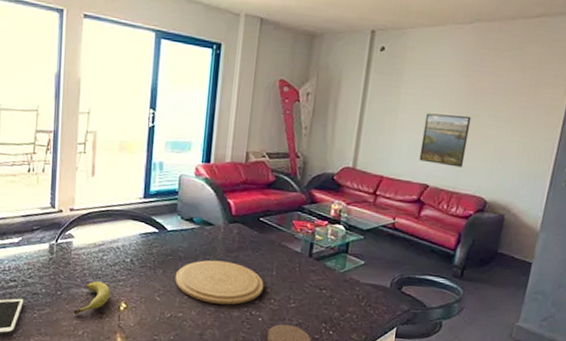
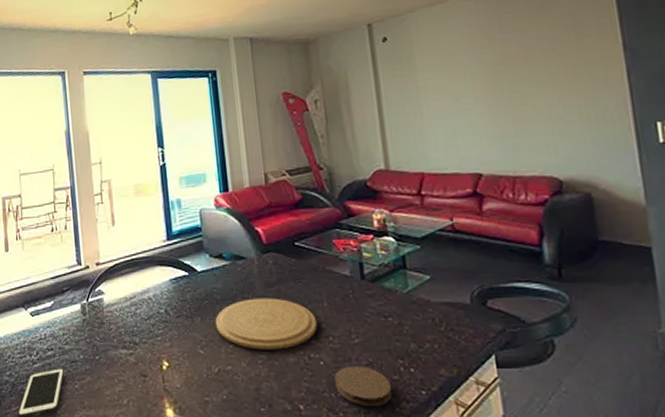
fruit: present [73,281,110,314] -> none [114,339,150,380]
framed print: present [419,113,472,168] -> none [454,88,518,149]

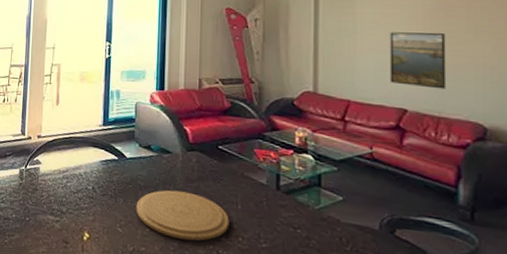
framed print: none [454,88,518,149] -> present [389,32,447,89]

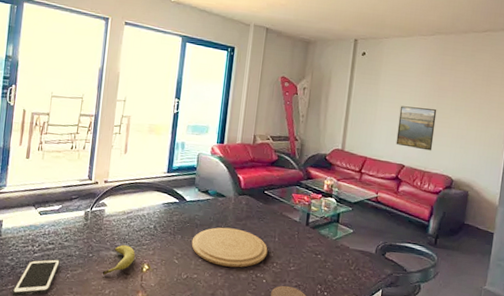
fruit: none [40,208,74,242] -> present [102,245,135,275]

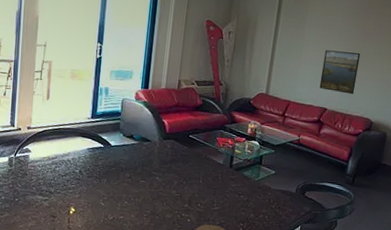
fruit: present [102,245,135,275] -> none [29,189,61,218]
plate: present [191,227,268,268] -> none [117,170,193,209]

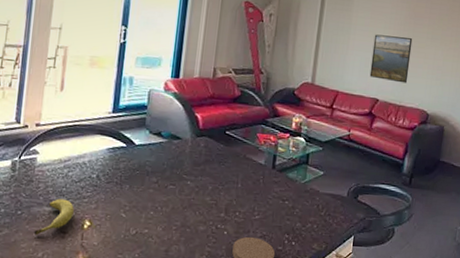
fruit: none [29,189,61,218] -> present [33,199,74,235]

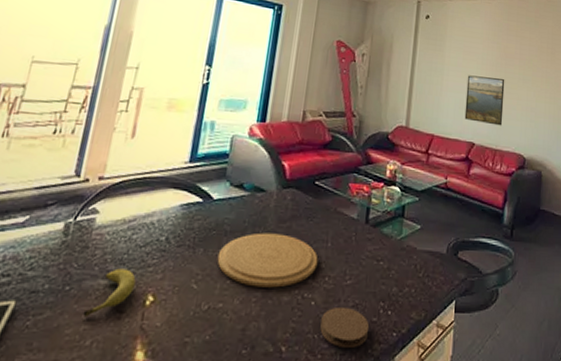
plate: none [141,173,230,219] -> present [217,232,318,288]

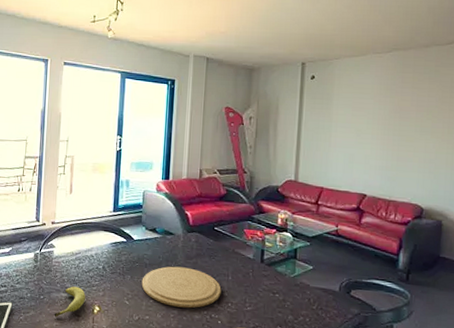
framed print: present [464,75,505,126] -> none [354,130,400,178]

